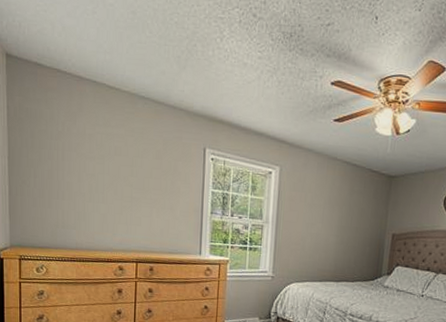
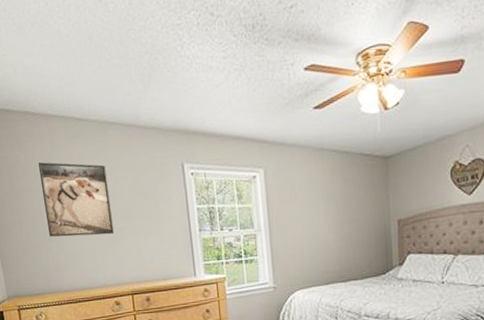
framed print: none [62,121,129,202] -> present [37,162,114,237]

